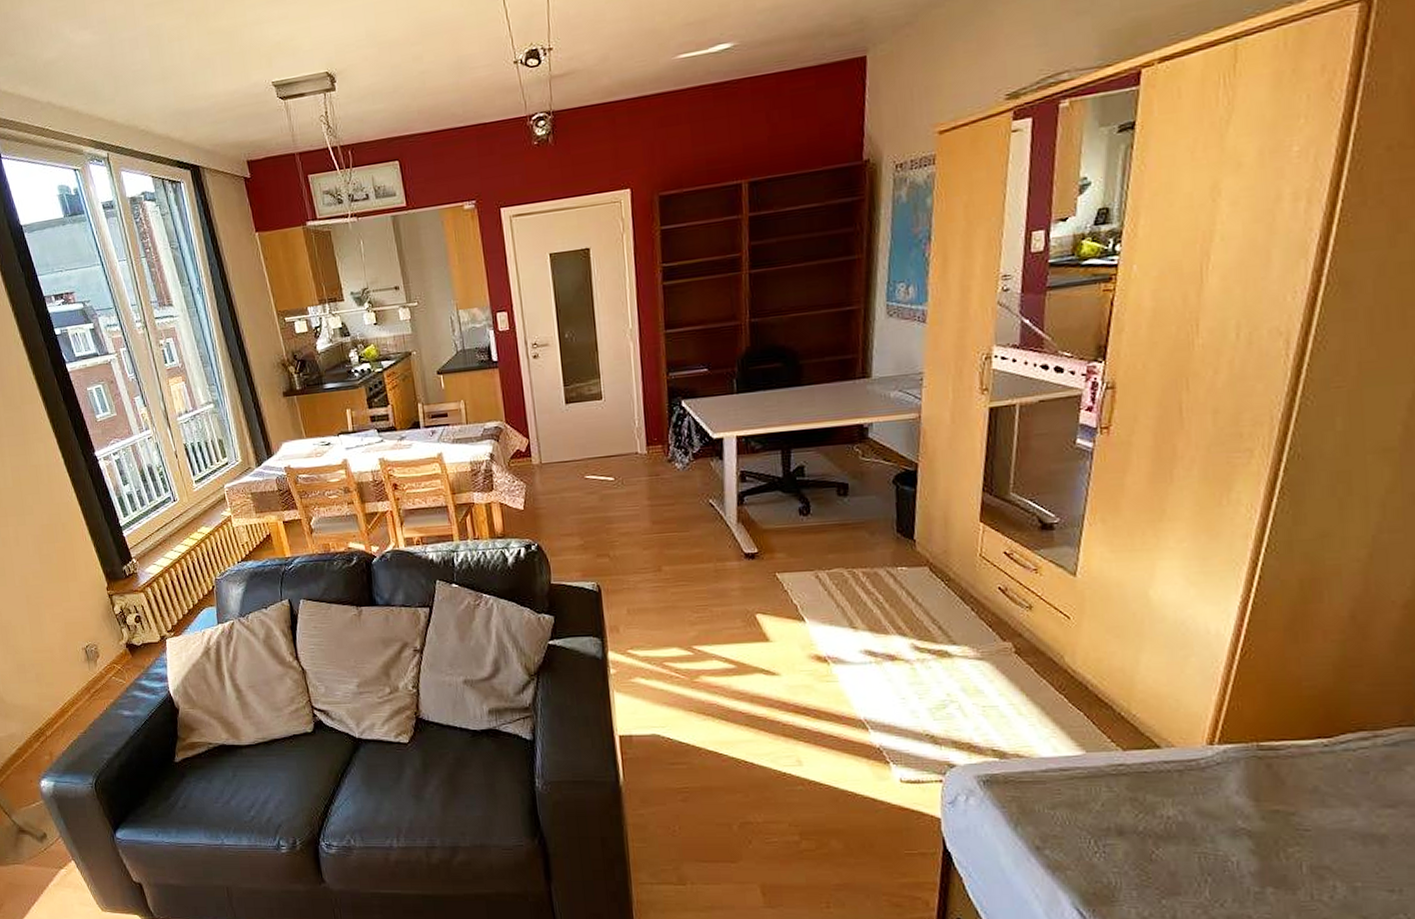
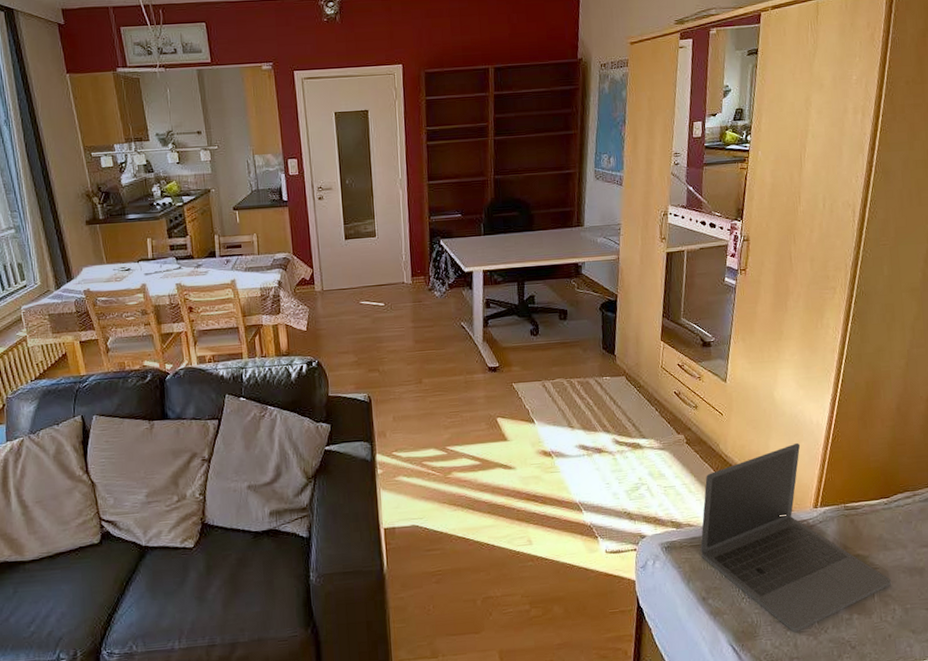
laptop: none [1033,658,1330,901] -> present [700,442,891,632]

